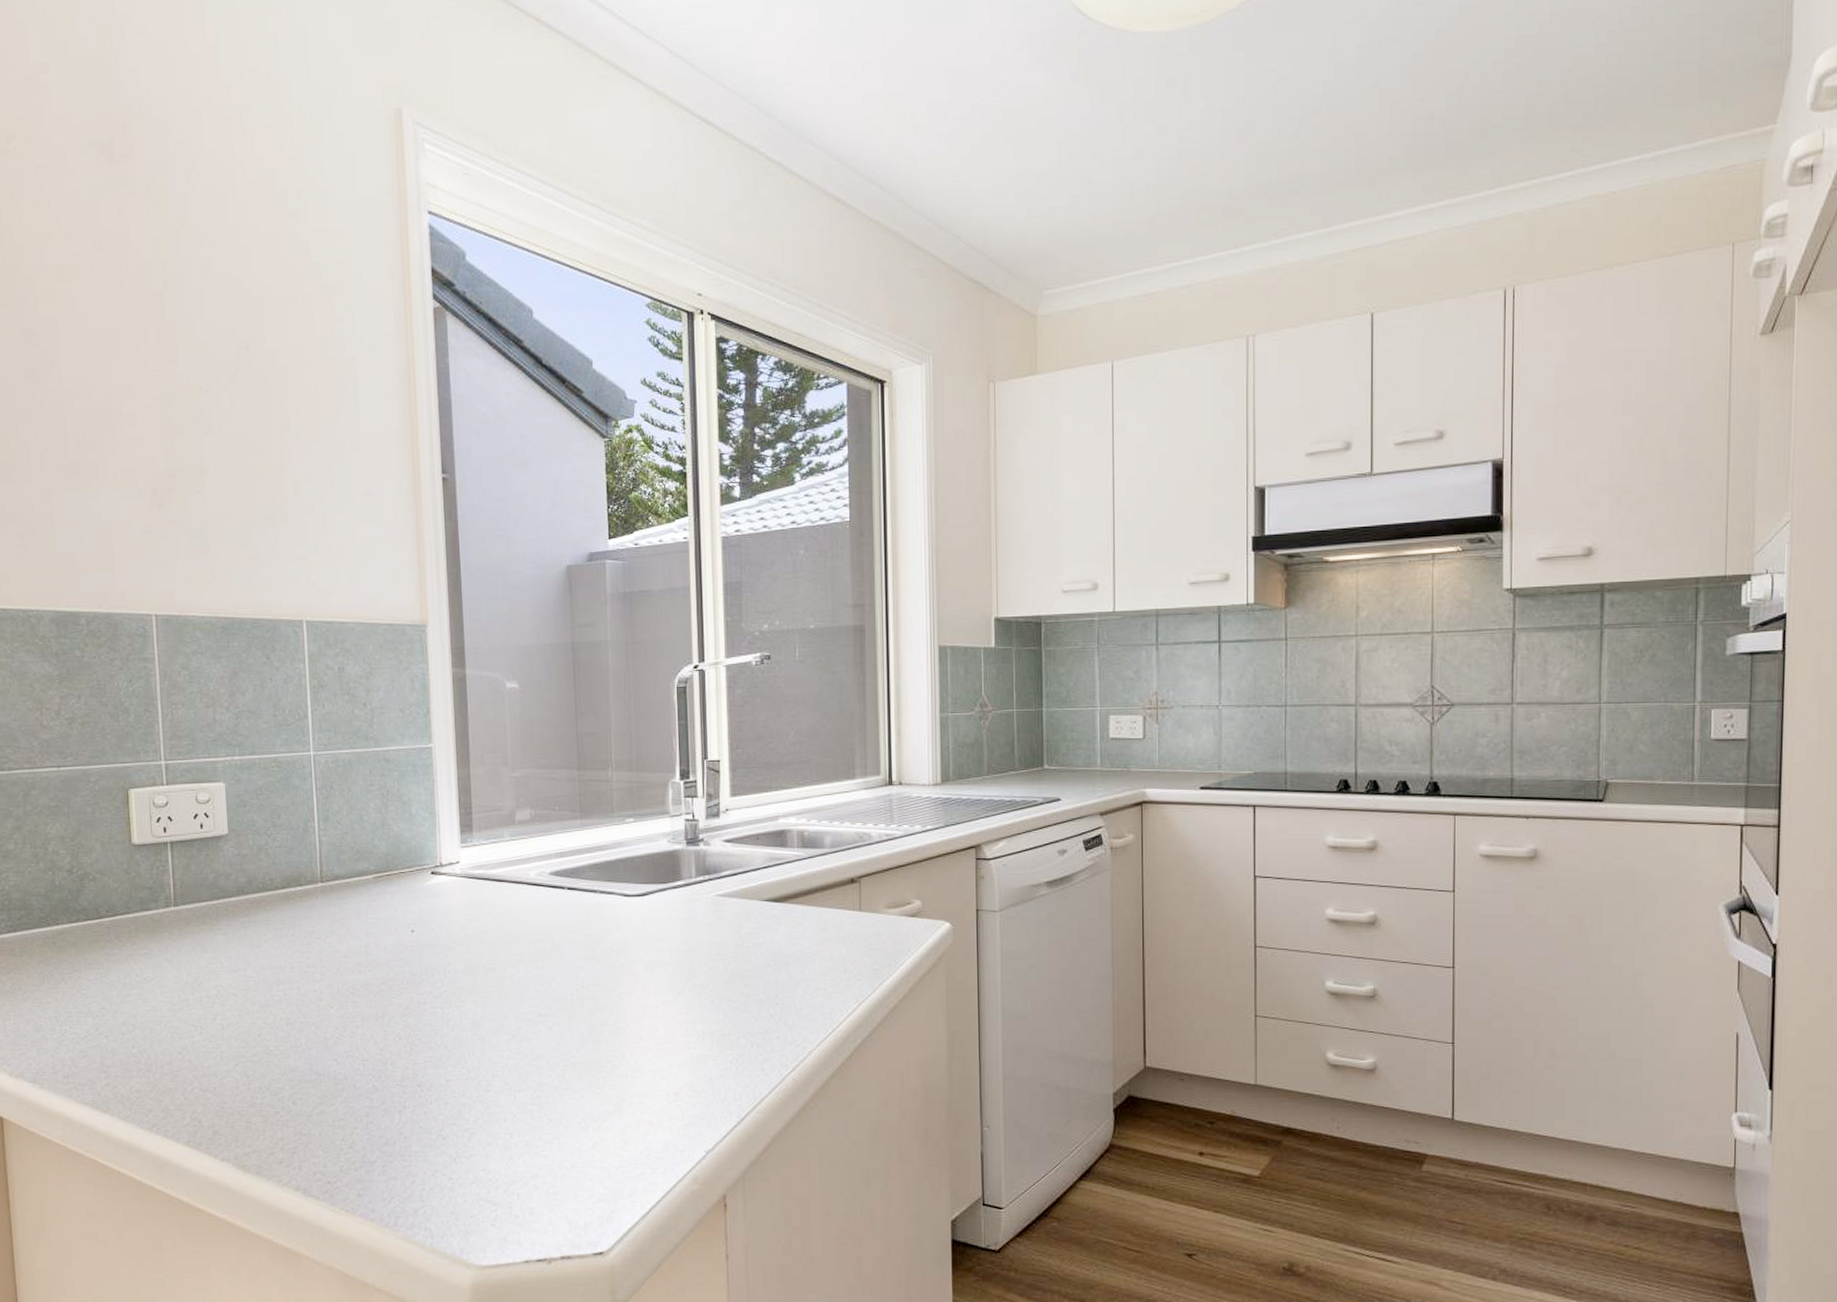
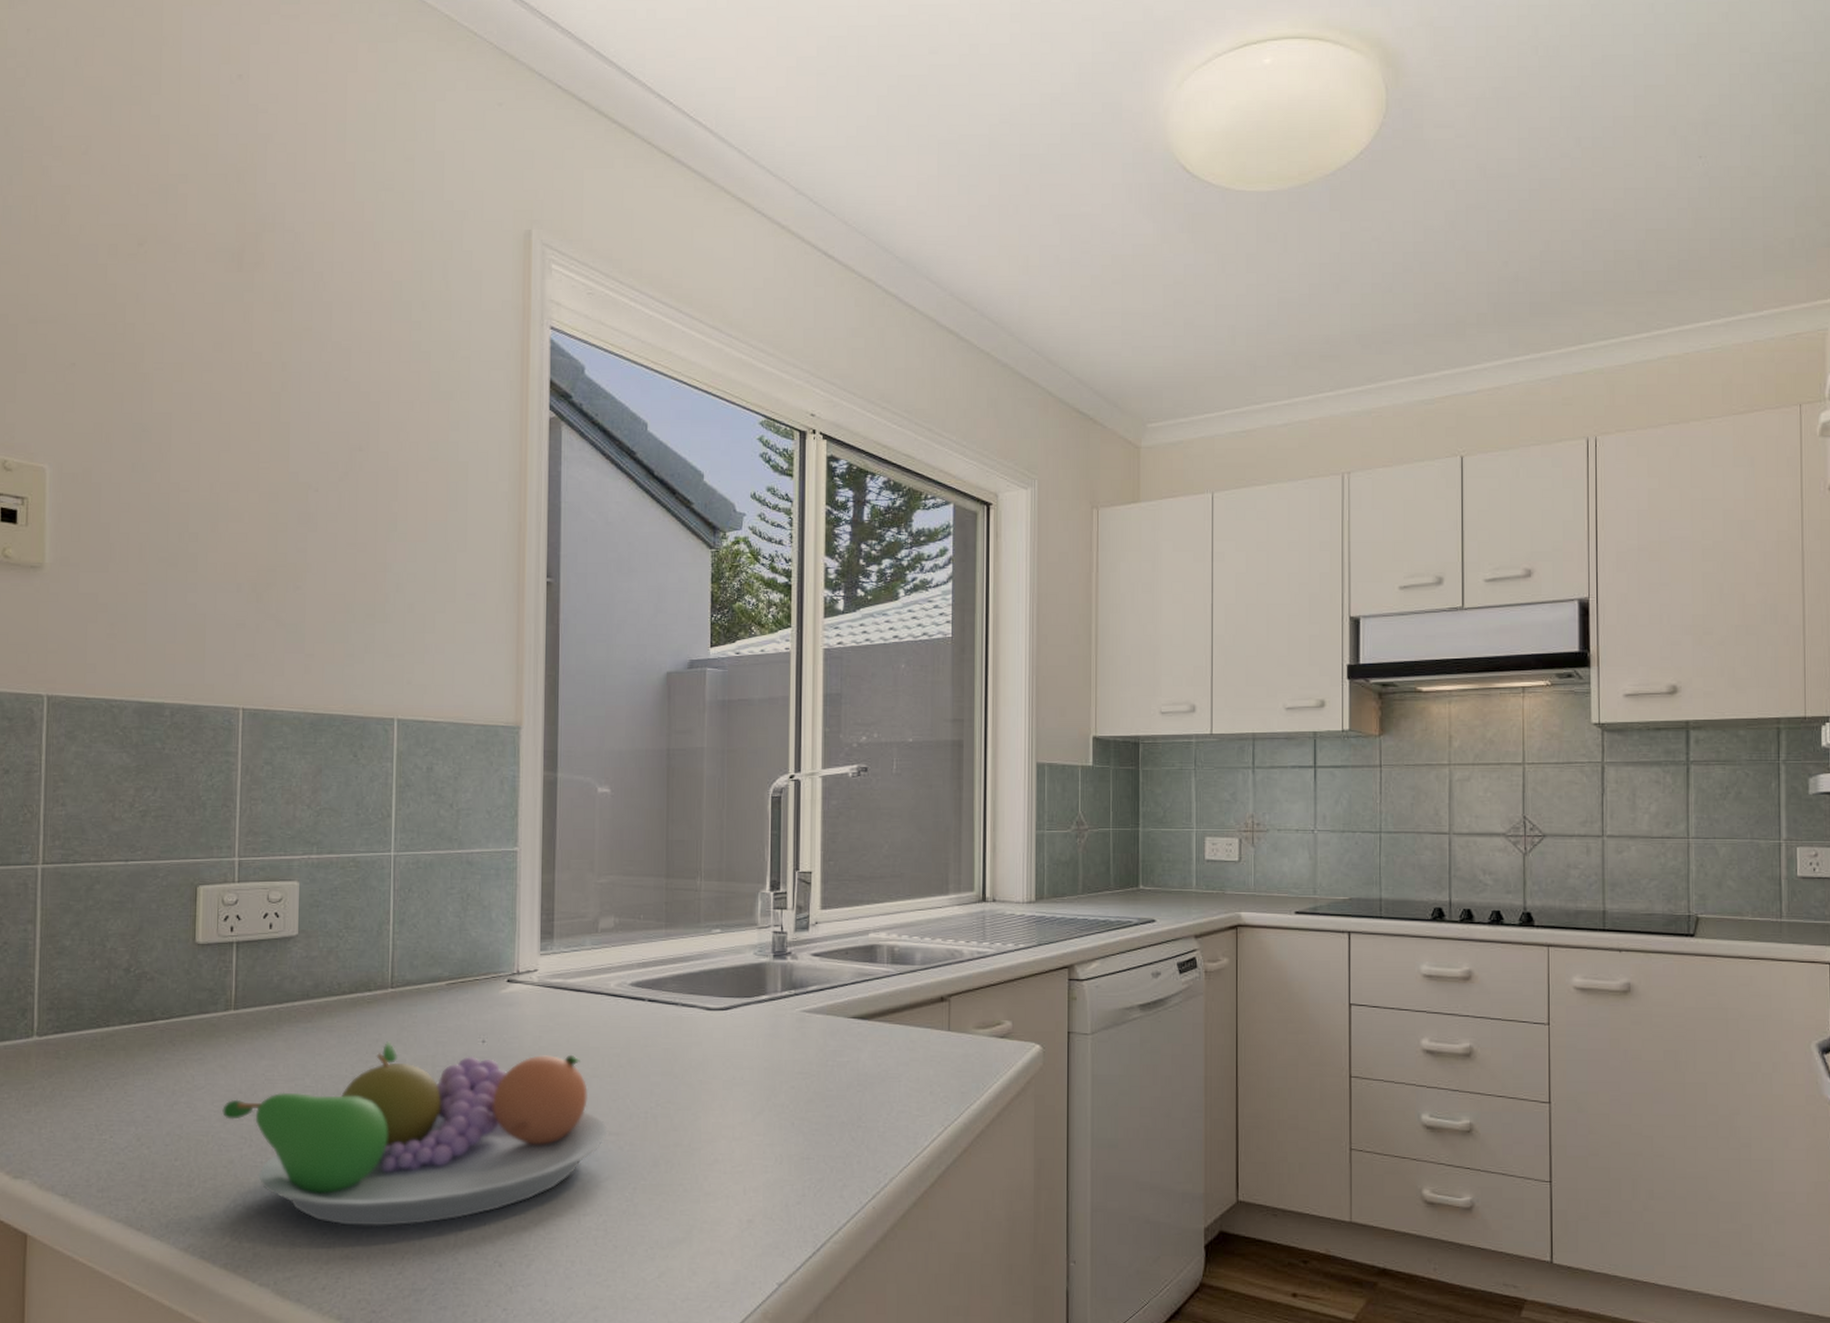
fruit bowl: none [172,933,536,1105] -> present [222,1041,607,1226]

